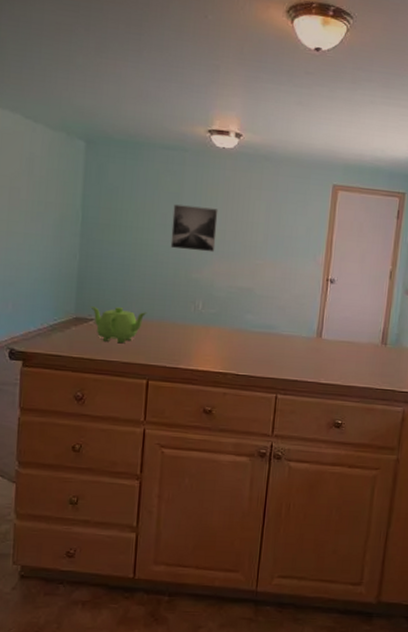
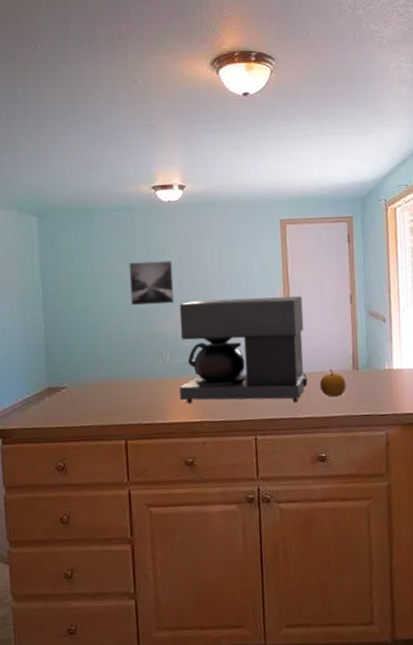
teapot: present [90,306,147,344] -> none [61,371,117,408]
coffee maker: none [207,253,343,368] -> present [179,296,308,403]
fruit: none [346,340,373,369] -> present [319,369,346,398]

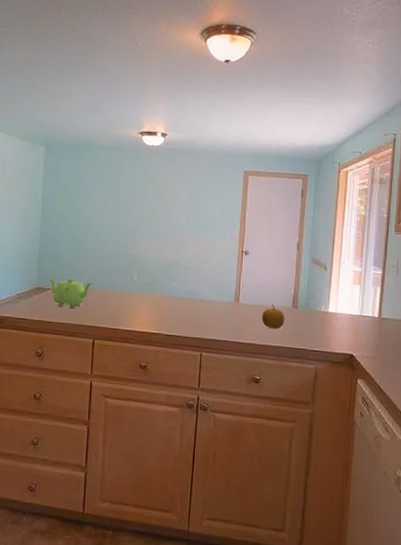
teapot: none [61,371,117,408] -> present [48,278,93,309]
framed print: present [129,260,175,306] -> none [111,193,149,231]
coffee maker: present [179,296,308,403] -> none [142,231,255,329]

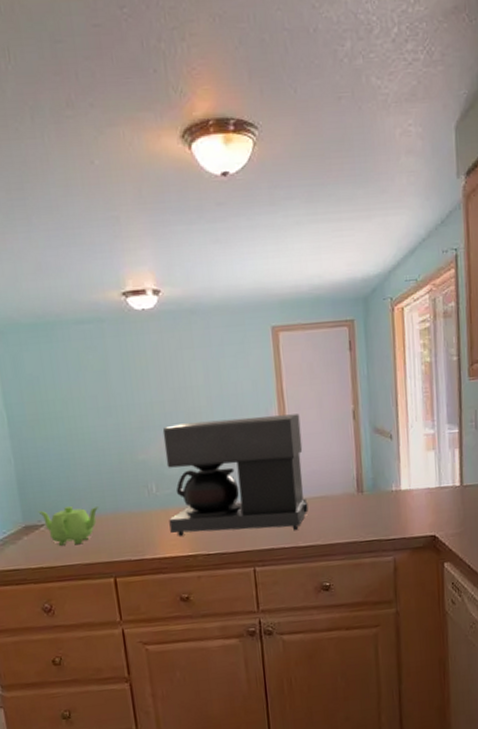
coffee maker: none [142,231,255,329] -> present [162,413,309,536]
fruit: present [261,304,285,330] -> none [321,493,351,523]

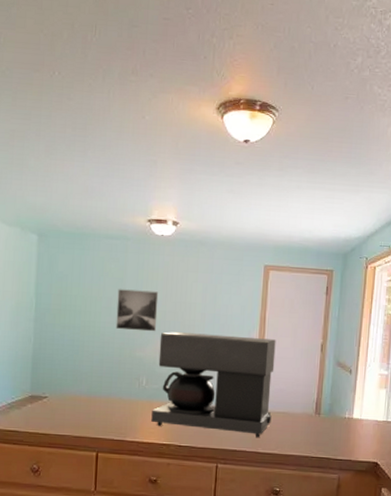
teapot: present [38,506,99,546] -> none [44,385,96,419]
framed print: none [102,379,157,432] -> present [115,289,159,332]

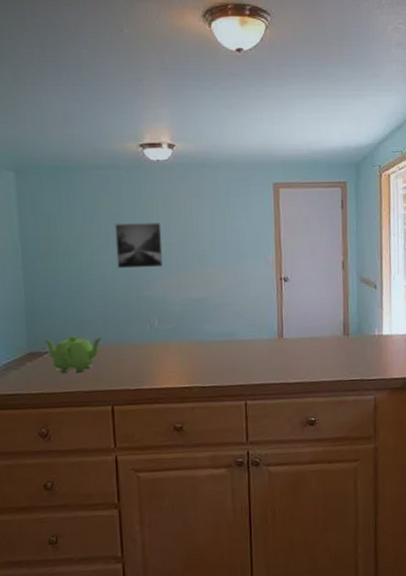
teapot: none [44,385,96,419] -> present [43,336,103,373]
coffee maker: present [151,332,276,438] -> none [168,261,299,369]

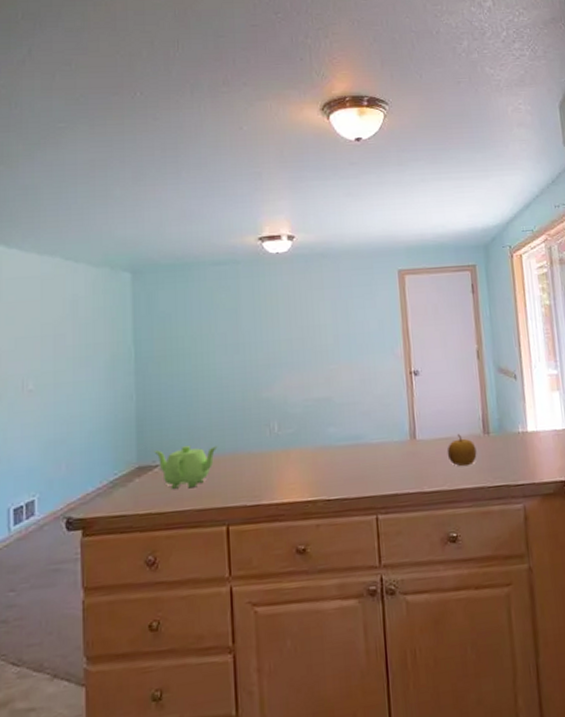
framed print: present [115,223,163,269] -> none [232,317,284,369]
fruit: none [310,335,337,363] -> present [447,434,477,467]

